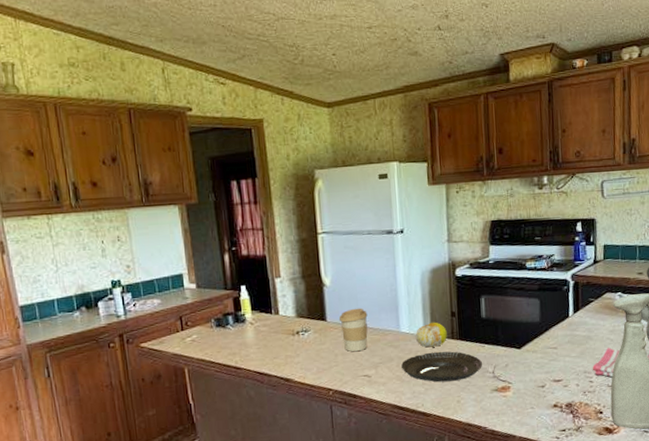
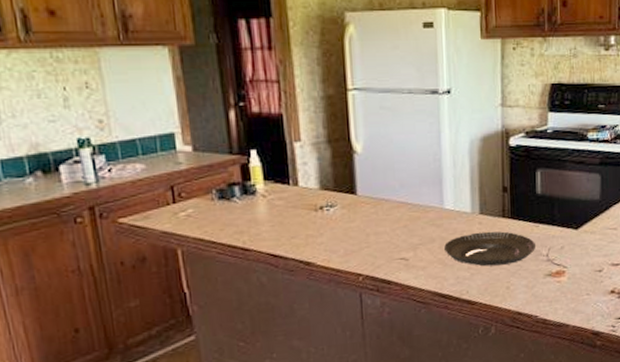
coffee cup: present [338,308,368,352] -> none [371,180,406,232]
fruit: present [415,322,447,348] -> none [461,198,497,227]

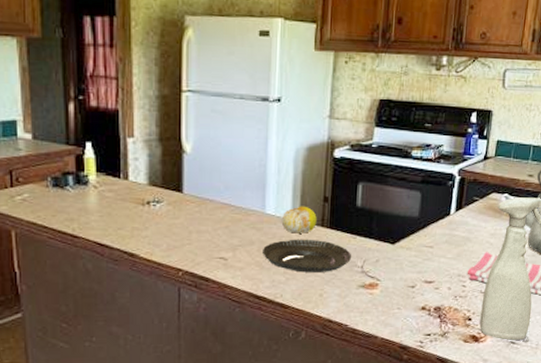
fruit: none [461,198,497,227] -> present [281,206,317,233]

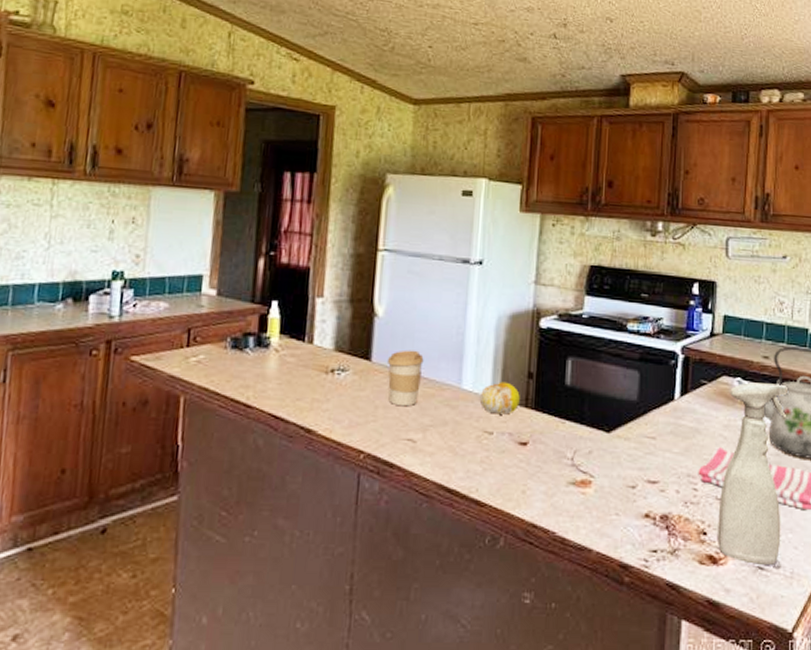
coffee cup: none [197,181,230,231] -> present [386,350,424,407]
tart tin: present [263,239,352,273] -> none [457,420,561,463]

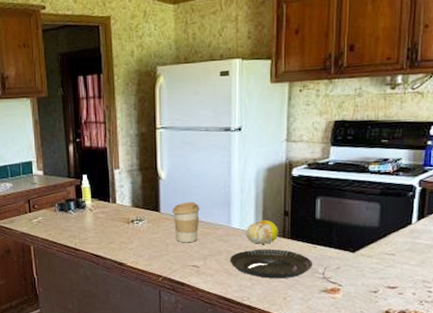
tart tin: none [457,420,561,463] -> present [230,249,313,278]

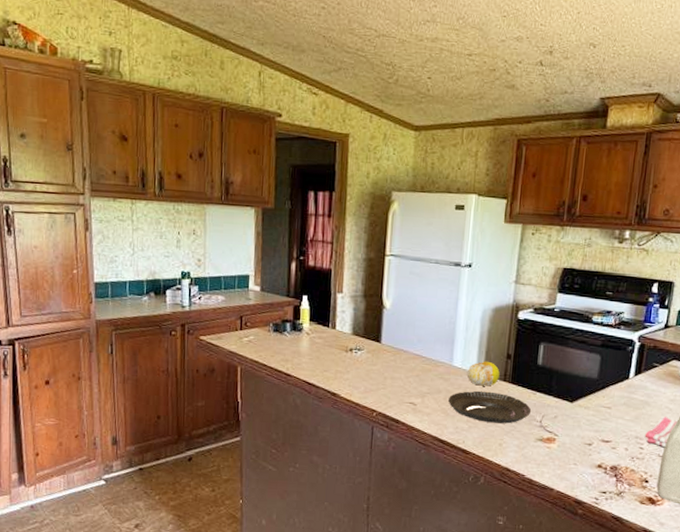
coffee cup: present [172,201,200,243] -> none [393,335,423,378]

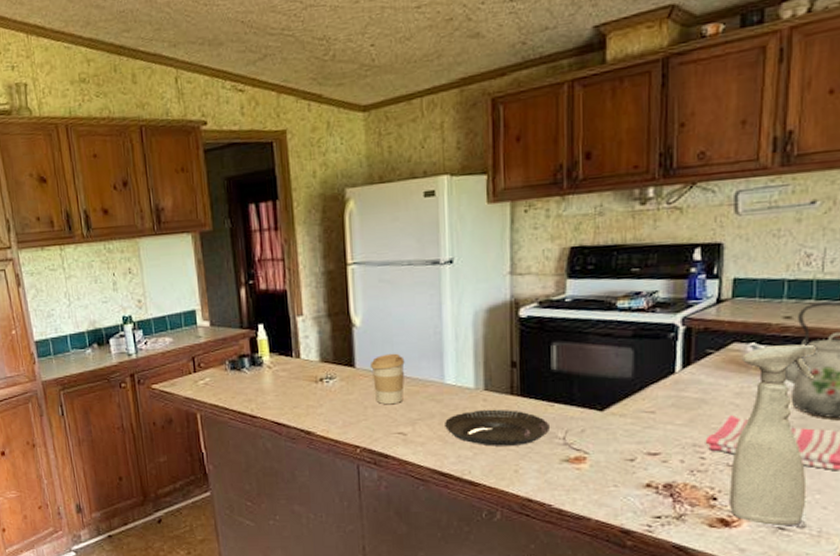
coffee cup: none [393,335,423,378] -> present [369,353,405,405]
fruit: present [467,361,500,386] -> none [463,373,505,404]

